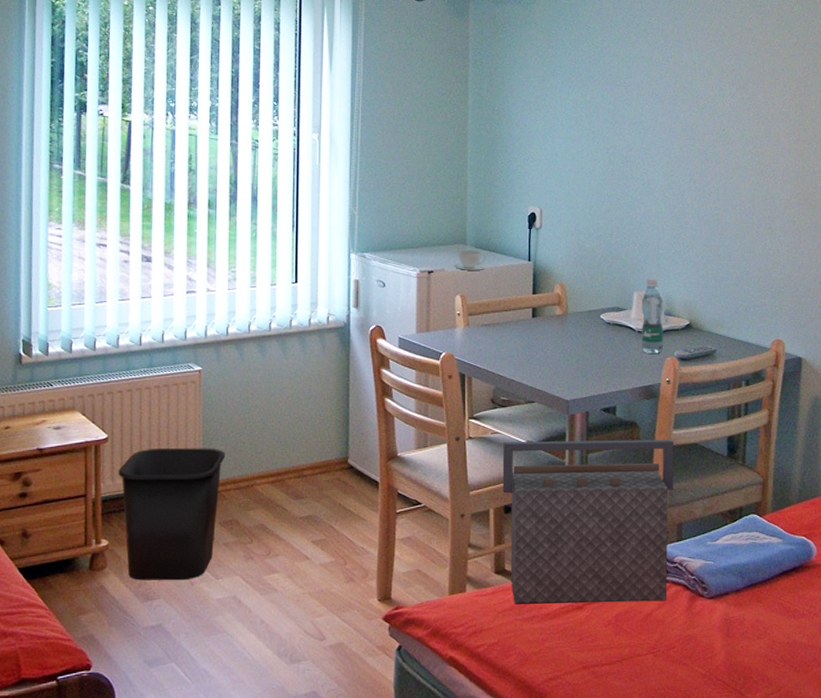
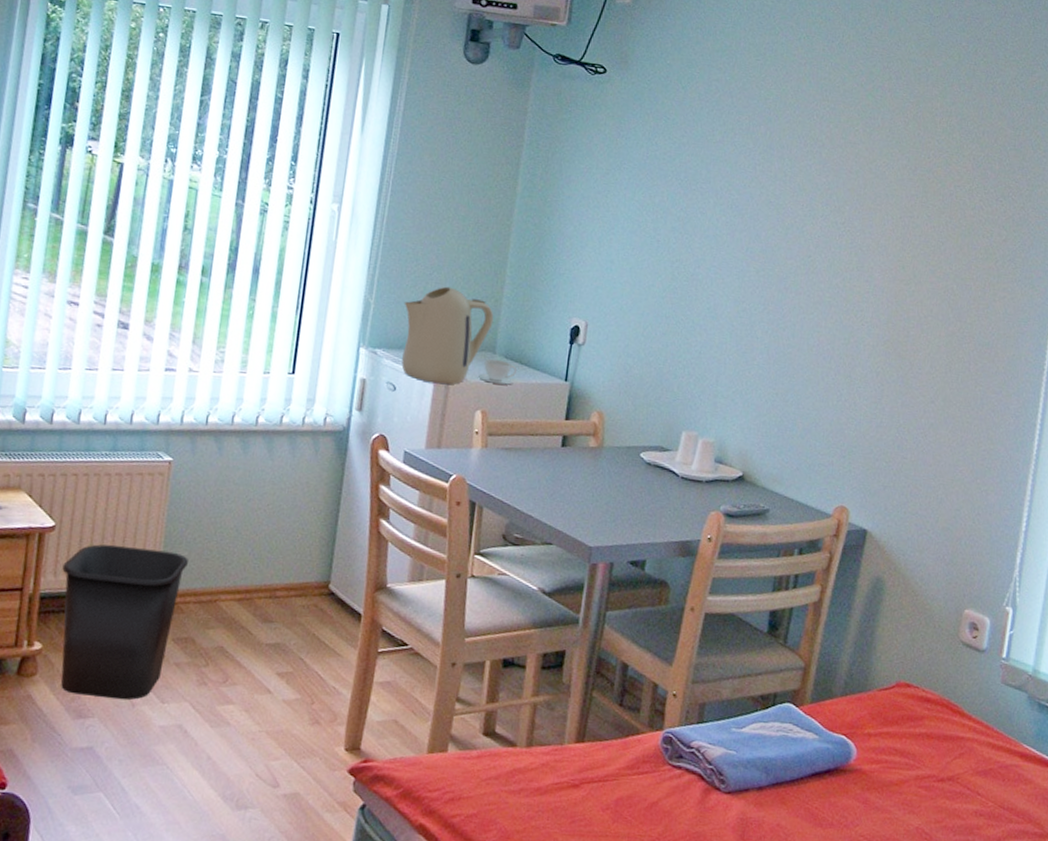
kettle: none [383,192,461,277] -> present [401,286,494,385]
handbag: present [502,439,674,604] -> none [500,586,708,790]
bottle: present [641,277,664,353] -> none [684,416,715,506]

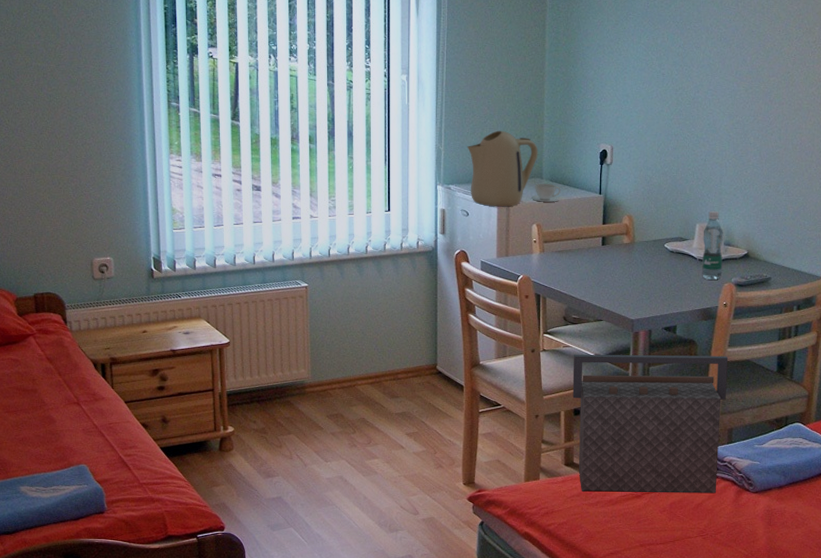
waste bin: present [61,544,189,700] -> none [240,351,330,461]
handbag: none [500,586,708,790] -> present [572,355,729,494]
bottle: none [684,416,715,506] -> present [702,210,723,280]

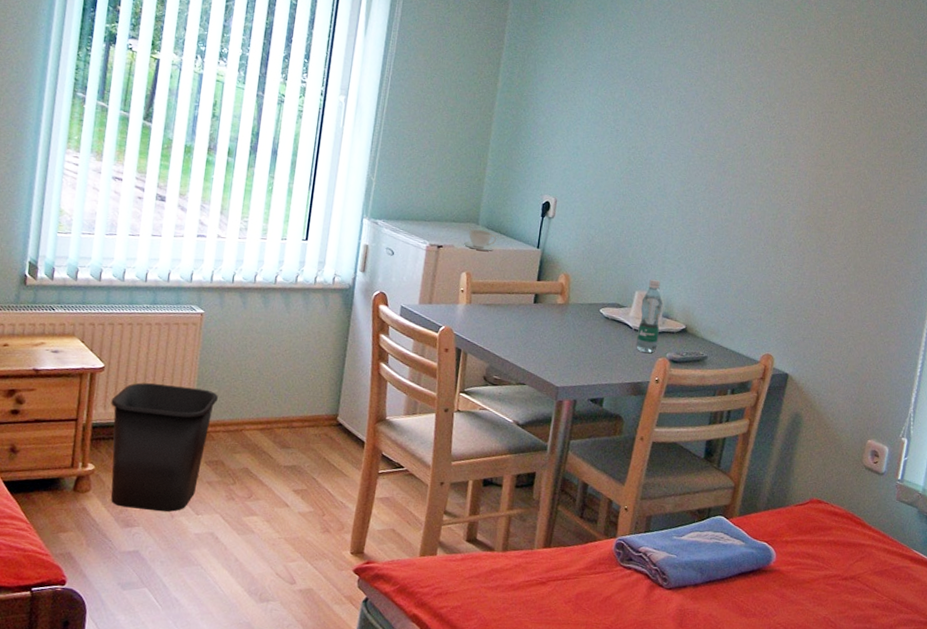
waste bin: none [240,351,330,461] -> present [111,382,218,512]
kettle: present [467,130,538,207] -> none [399,167,478,251]
handbag: present [572,355,729,494] -> none [480,419,655,587]

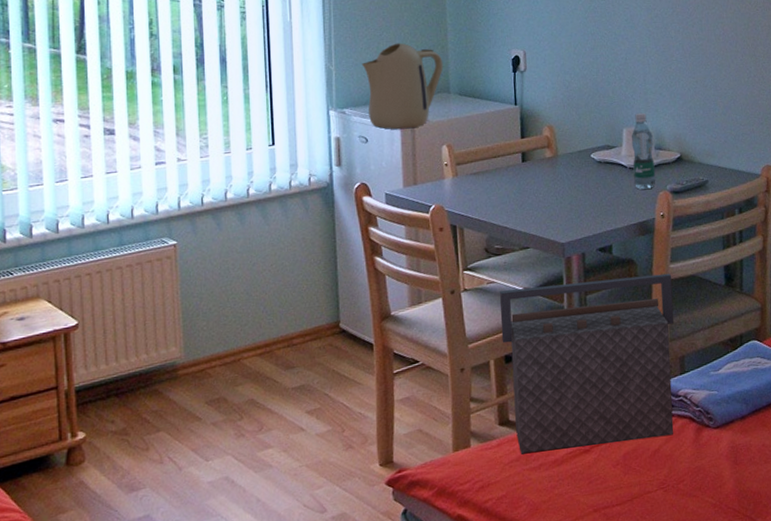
waste bin: present [111,382,218,512] -> none [92,324,208,471]
kettle: none [399,167,478,251] -> present [361,42,444,130]
teacup: present [464,228,497,251] -> none [439,97,472,120]
handbag: none [480,419,655,587] -> present [499,273,674,455]

